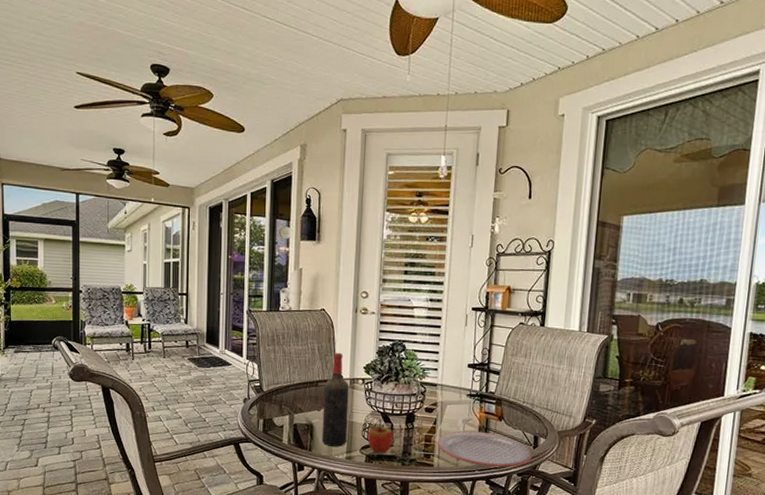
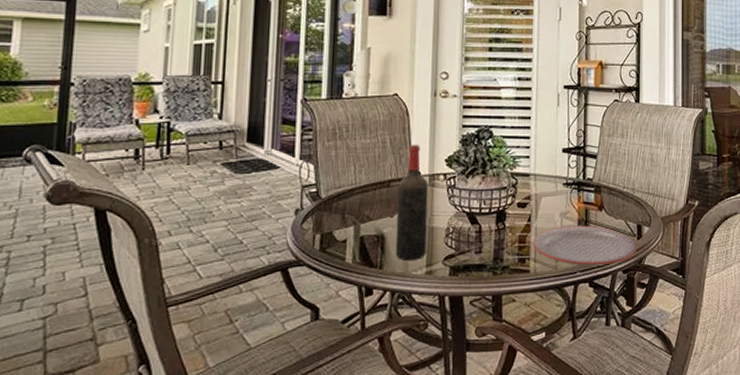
apple: present [367,419,394,454] -> none [451,221,482,264]

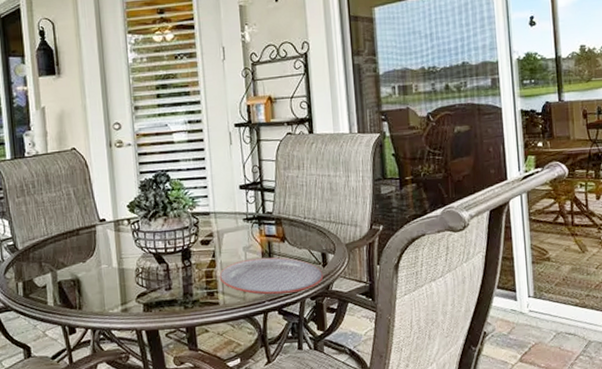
wine bottle: present [395,144,428,260] -> none [86,193,121,301]

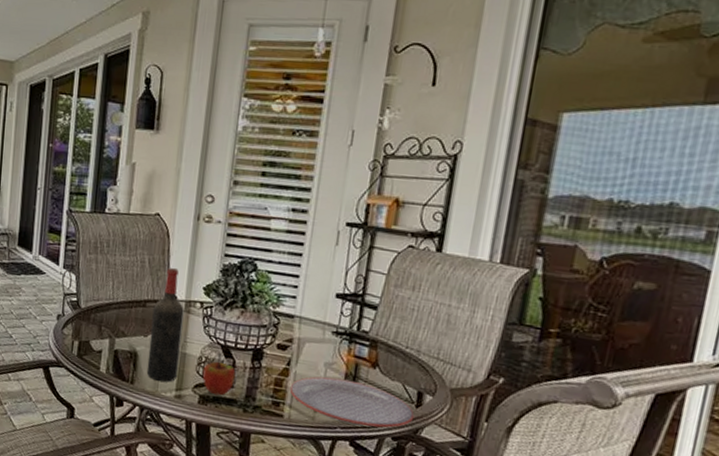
wine bottle: none [86,193,121,301] -> present [146,267,184,382]
apple: none [141,261,171,300] -> present [202,353,236,396]

